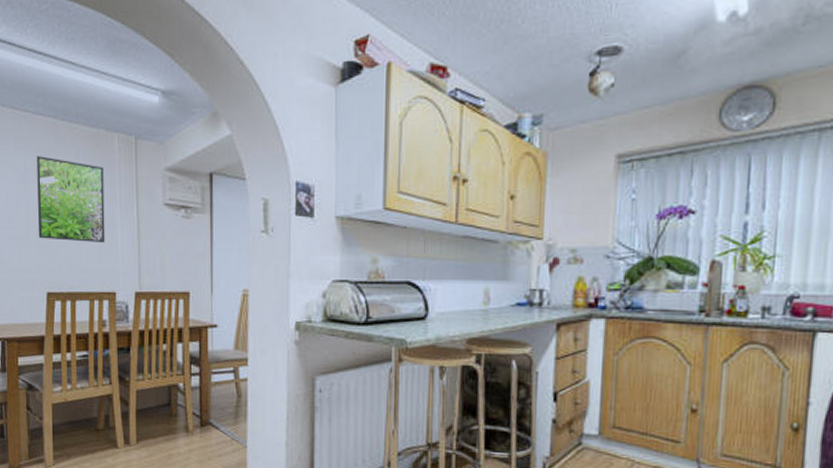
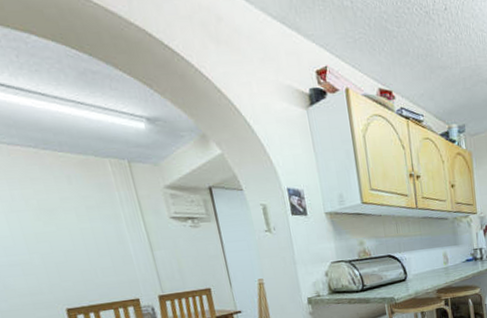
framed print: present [36,156,106,244] -> none [22,185,118,262]

